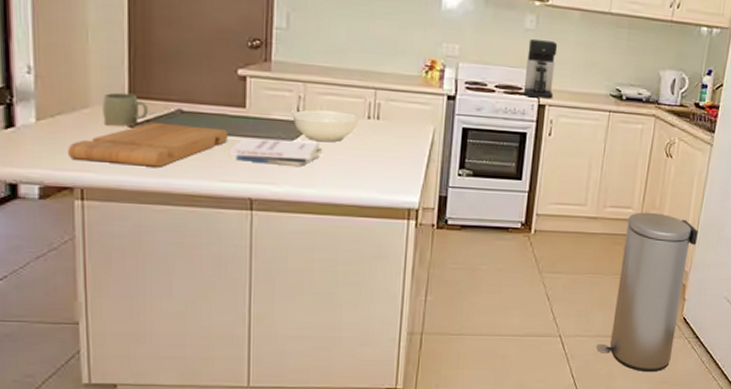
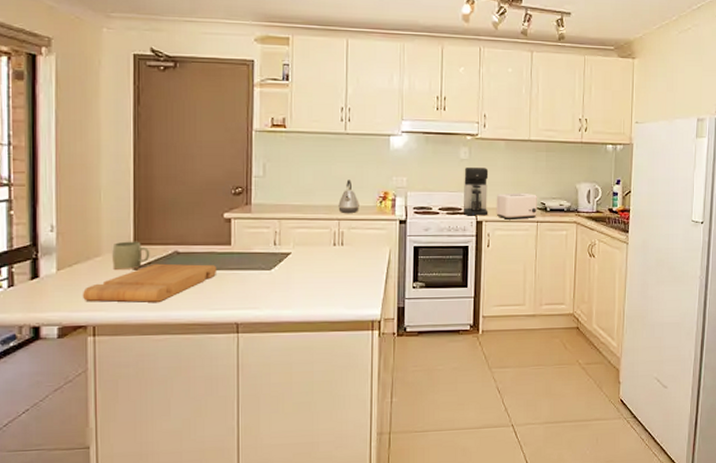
books: present [229,137,323,168] -> none [218,269,297,293]
bowl: present [292,109,359,143] -> none [270,241,326,269]
kettle: none [375,42,401,82] -> present [338,180,359,213]
toaster: none [562,74,613,107] -> present [496,192,537,220]
pedal bin: present [597,212,698,373] -> none [546,306,624,454]

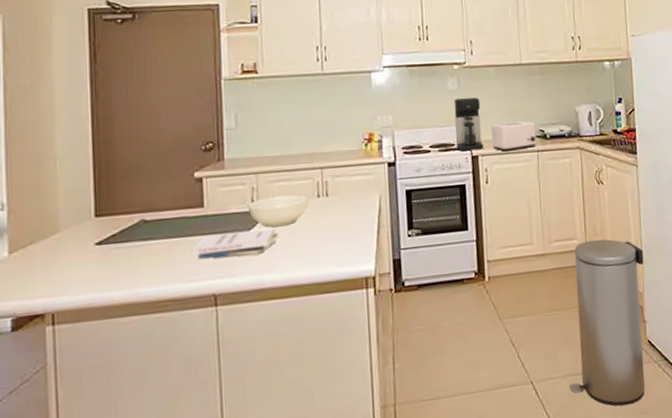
cutting board: present [82,263,217,303] -> none [38,231,190,286]
mug: present [112,241,150,271] -> none [71,212,114,248]
books: none [218,269,297,293] -> present [191,227,279,260]
bowl: none [270,241,326,269] -> present [247,194,310,228]
kettle: present [338,180,359,213] -> none [320,123,343,161]
pedal bin: none [546,306,624,454] -> present [570,239,645,406]

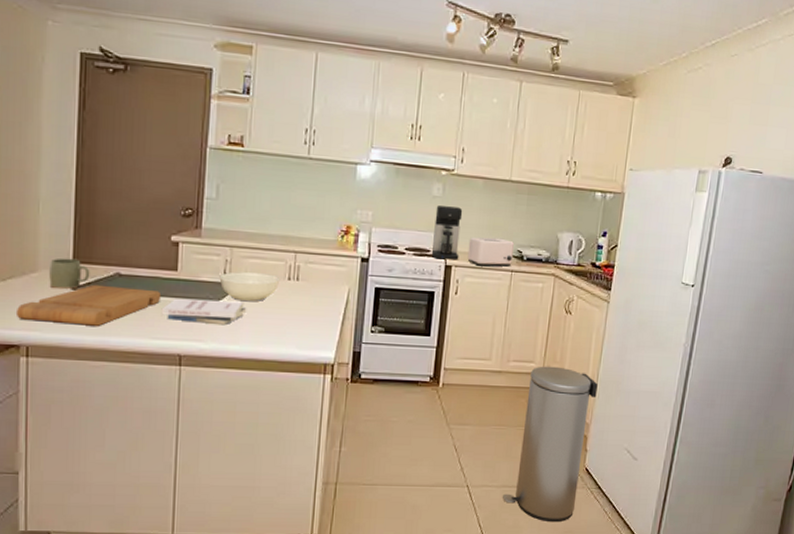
cutting board: none [38,231,190,286] -> present [15,284,162,326]
mug: none [71,212,114,248] -> present [49,258,90,290]

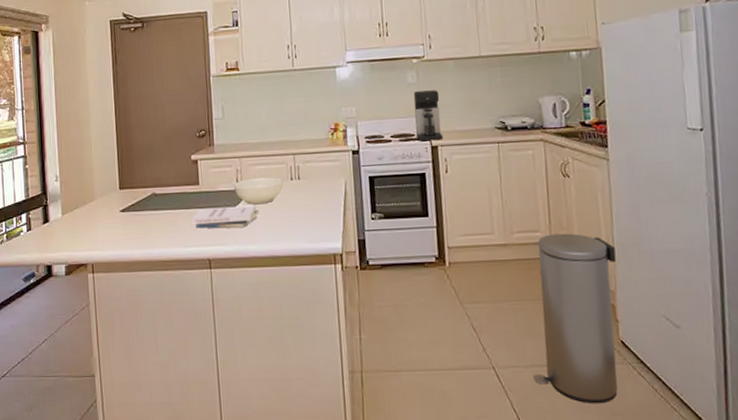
cutting board: present [15,284,162,326] -> none [82,204,189,242]
mug: present [49,258,90,290] -> none [103,185,133,213]
toaster: present [467,237,514,267] -> none [450,112,497,143]

